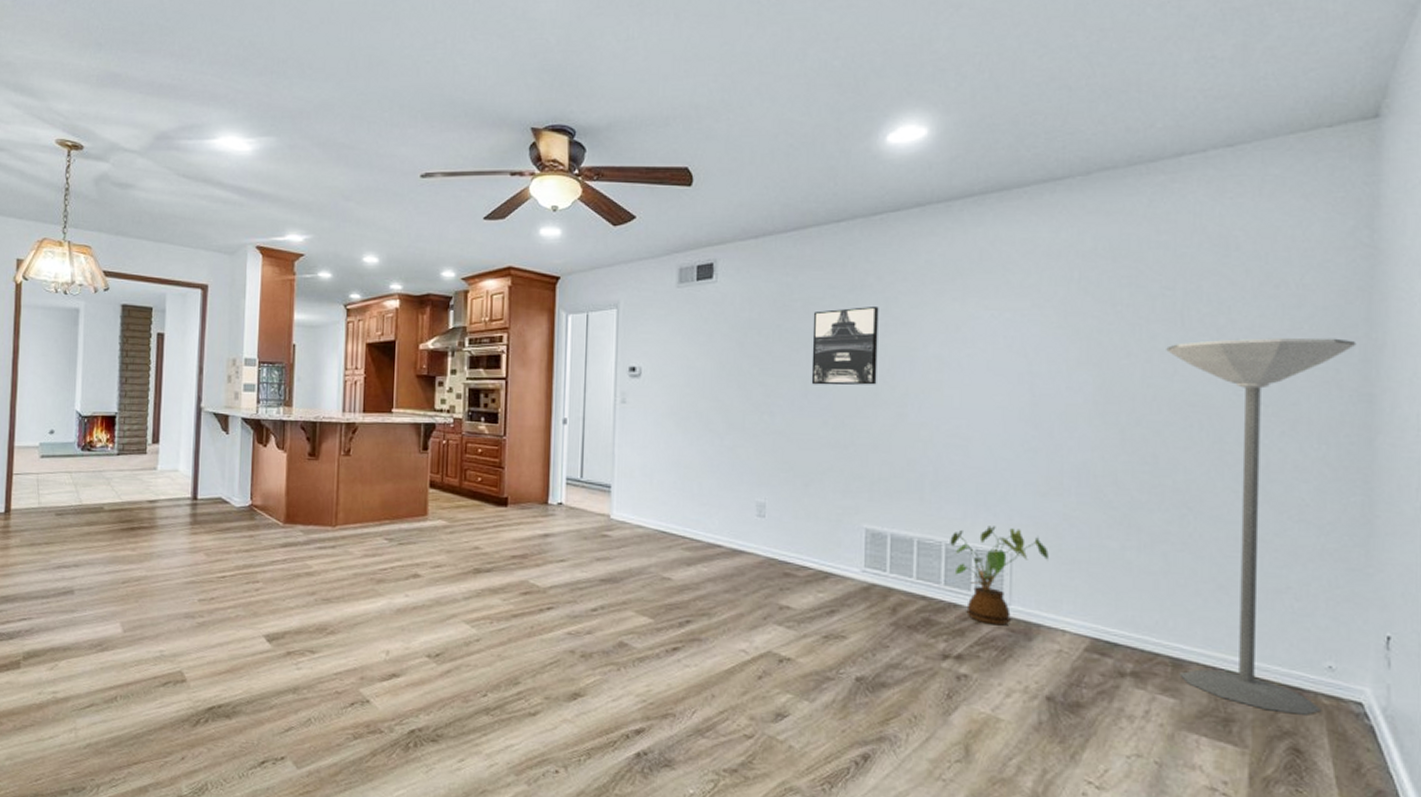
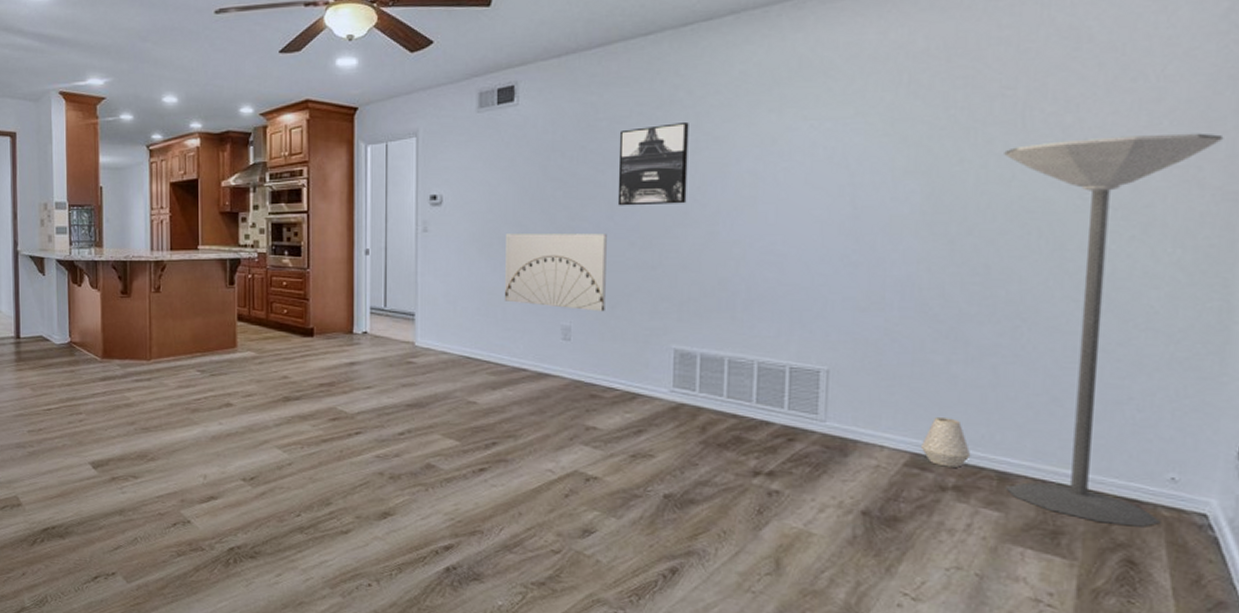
wall art: none [701,408,801,489] -> present [505,233,607,312]
house plant: present [950,526,1049,626] -> none [762,343,868,442]
vase: none [1101,603,1147,653] -> present [922,417,971,468]

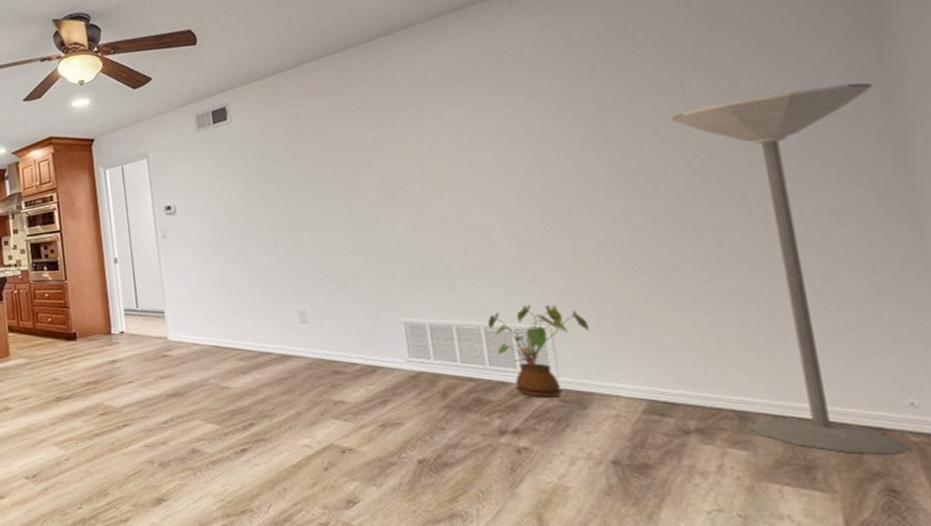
wall art: present [505,233,607,312] -> none [236,224,335,295]
wall art: present [617,123,689,206] -> none [323,122,392,199]
house plant: none [762,343,868,442] -> present [487,305,590,398]
vase: present [922,417,971,468] -> none [655,363,707,411]

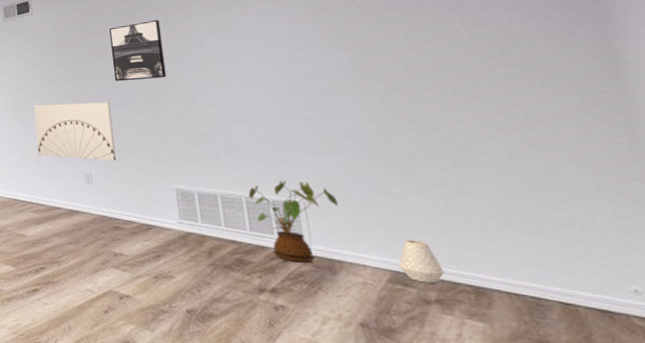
wall art: none [236,224,335,295] -> present [34,102,116,161]
wall art: none [323,122,392,199] -> present [109,20,167,82]
vase: none [655,363,707,411] -> present [398,240,445,283]
floor lamp: present [672,82,913,455] -> none [408,7,639,336]

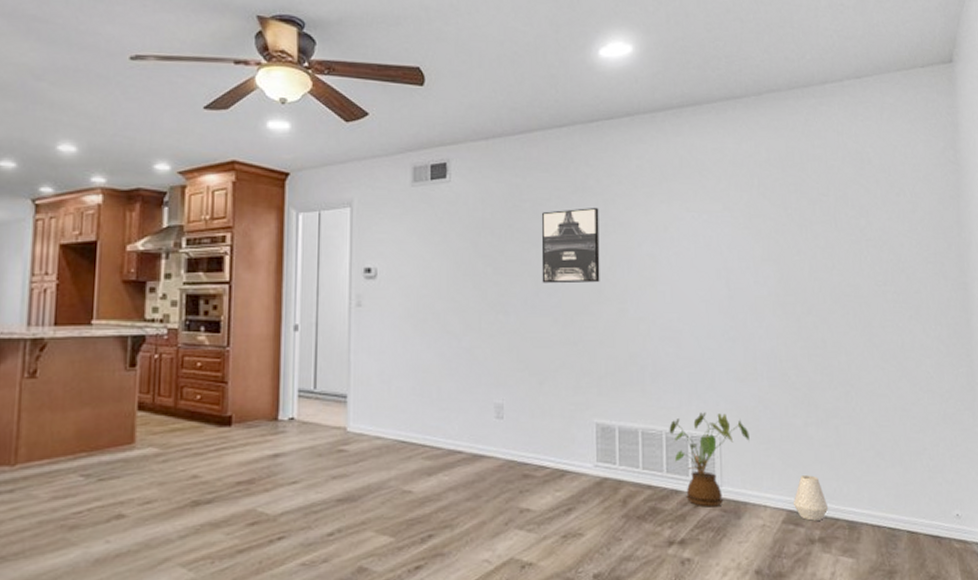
wall art: present [34,102,116,161] -> none [440,309,534,388]

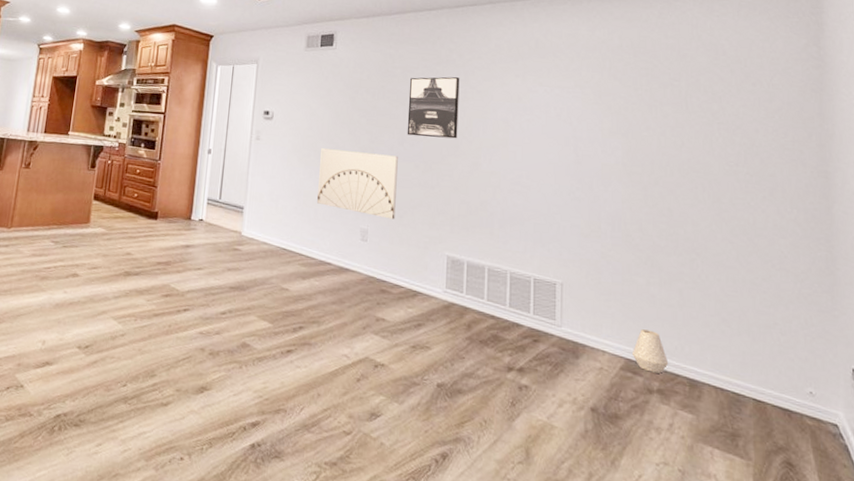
wall art: none [440,309,534,388] -> present [317,148,398,220]
house plant: present [669,412,750,508] -> none [514,259,591,344]

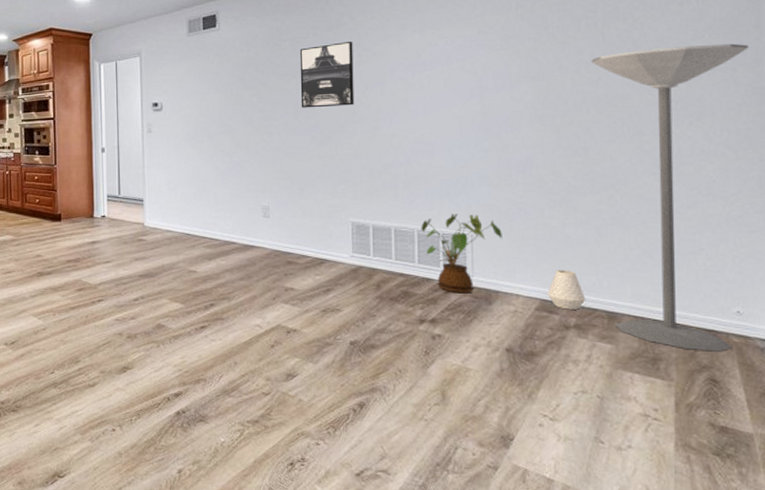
wall art: present [317,148,398,220] -> none [214,130,296,193]
house plant: none [514,259,591,344] -> present [421,214,502,294]
floor lamp: none [675,121,814,434] -> present [591,43,749,352]

